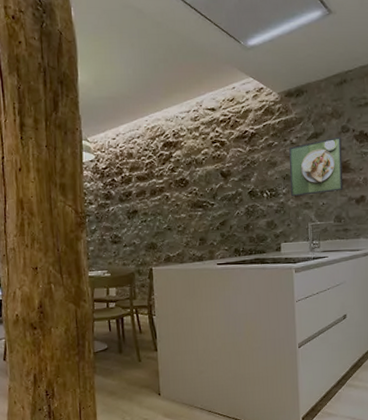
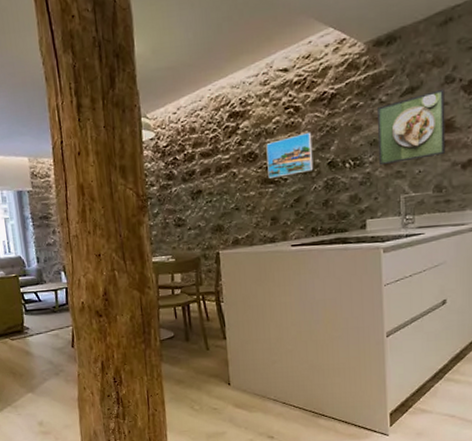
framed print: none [196,164,237,203] -> present [266,132,314,178]

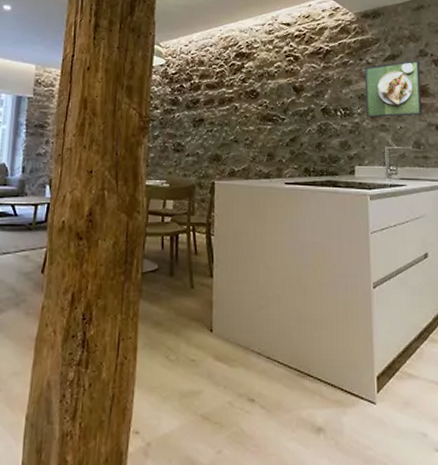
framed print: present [266,132,314,178] -> none [267,79,309,116]

